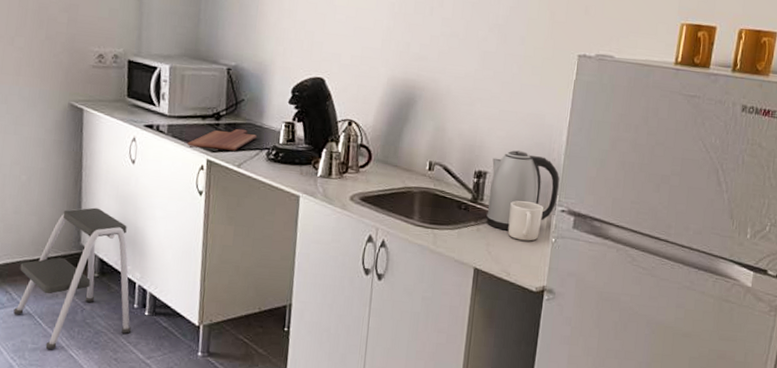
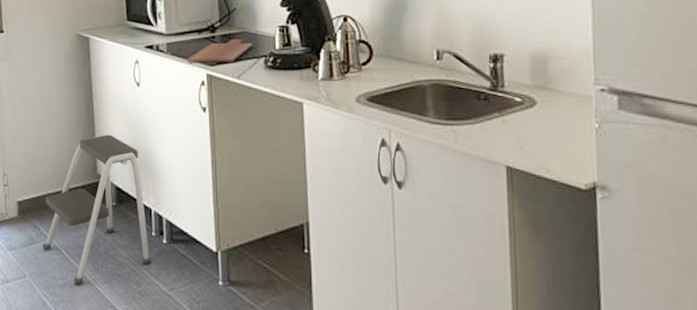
kettle: present [486,150,560,231] -> none [508,25,594,120]
mug: present [507,200,543,242] -> none [537,82,579,130]

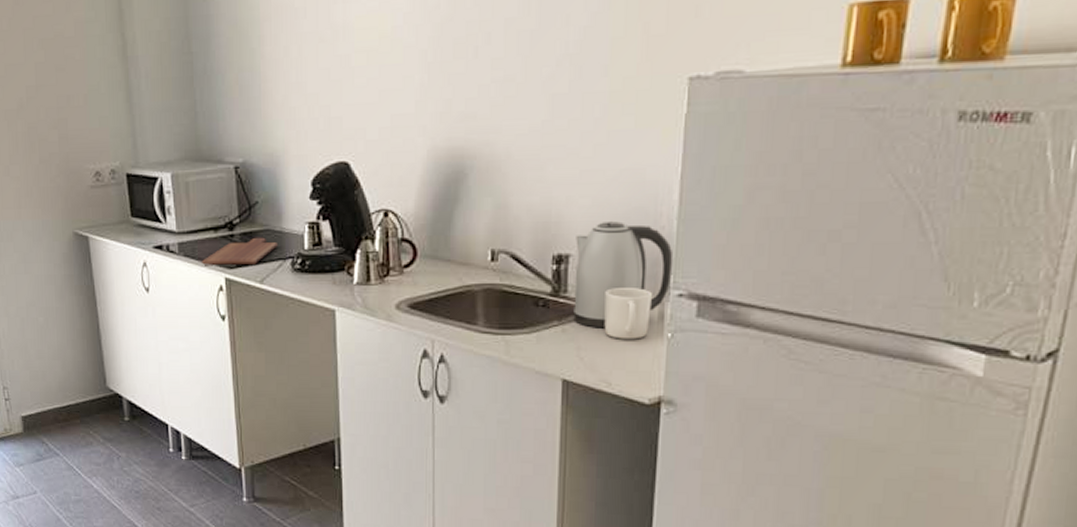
step stool: present [43,134,151,285] -> none [51,345,170,501]
kettle: none [508,25,594,120] -> present [573,220,674,328]
mug: none [537,82,579,130] -> present [604,286,652,340]

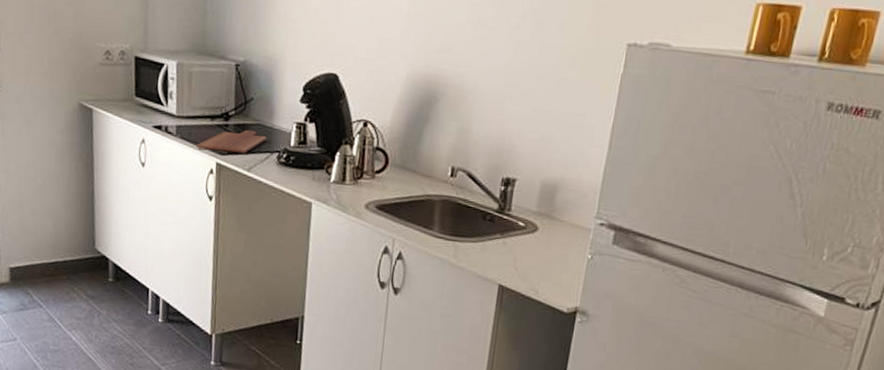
kettle: present [573,220,674,328] -> none [513,154,600,245]
mug: present [604,286,652,340] -> none [537,211,579,258]

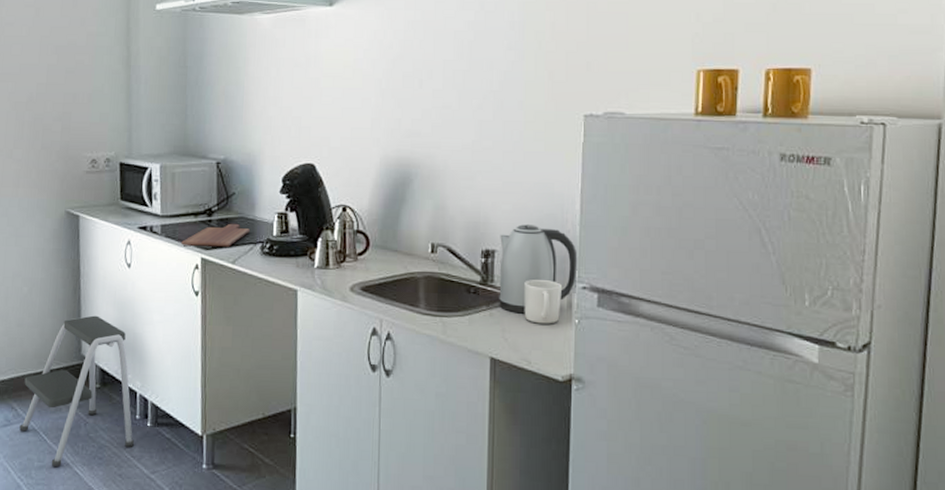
step stool: none [35,211,145,352] -> present [19,315,134,468]
kettle: none [513,154,600,245] -> present [499,223,578,314]
mug: none [537,211,579,258] -> present [524,279,561,324]

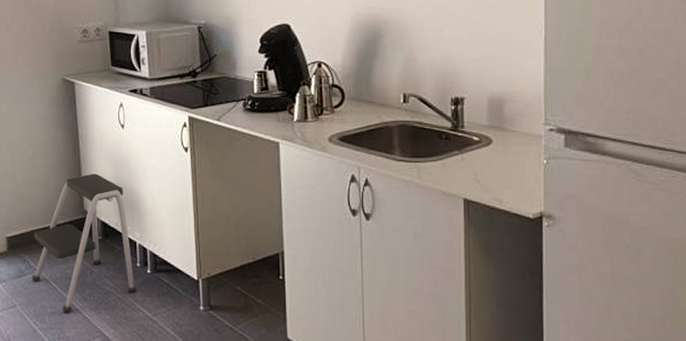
cutting board: present [181,223,251,247] -> none [169,83,233,106]
kettle: present [499,223,578,314] -> none [468,71,544,157]
mug: present [524,279,561,324] -> none [493,123,530,165]

